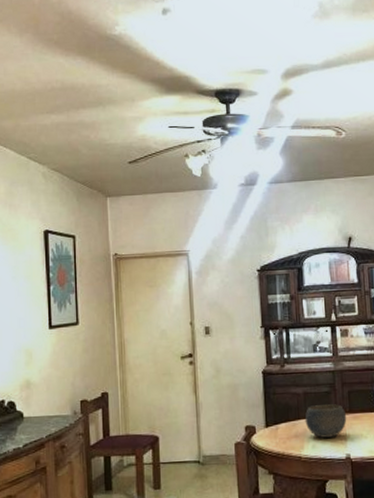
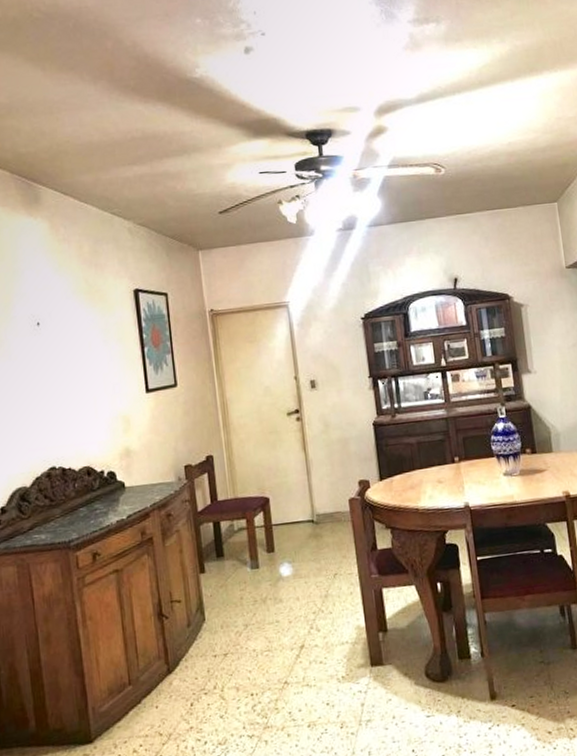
bowl: present [304,404,347,438] -> none [419,452,463,488]

